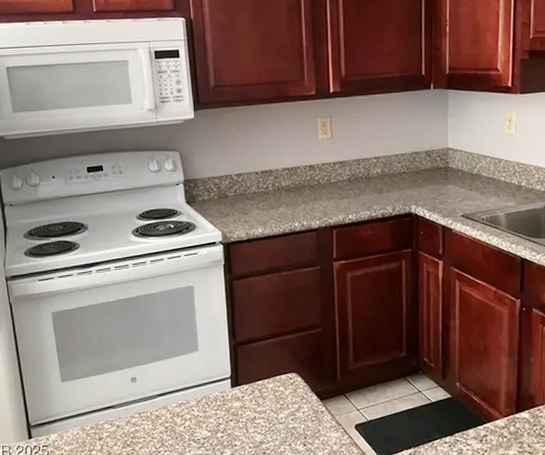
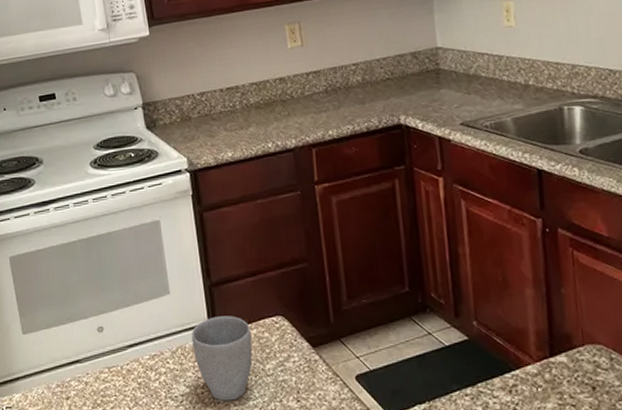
mug: none [216,371,269,444] -> present [191,315,253,401]

